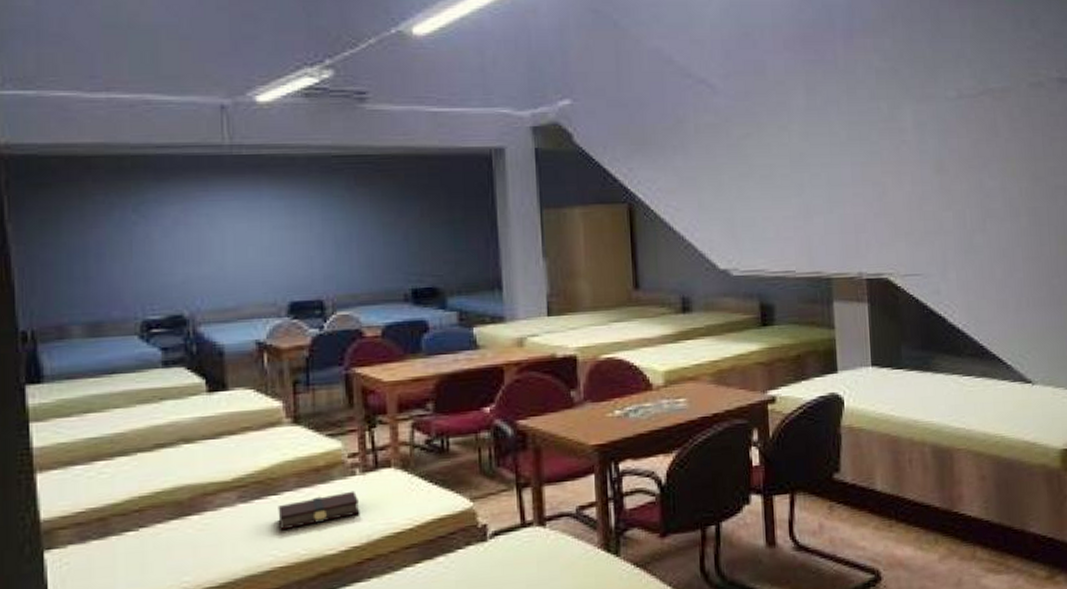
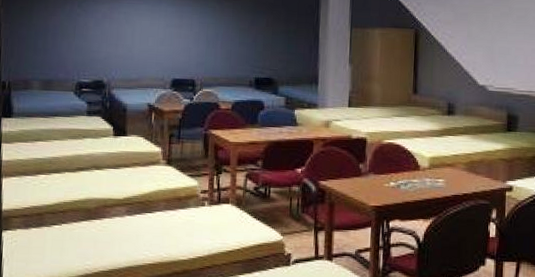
book: present [278,490,360,531] -> none [151,217,206,238]

